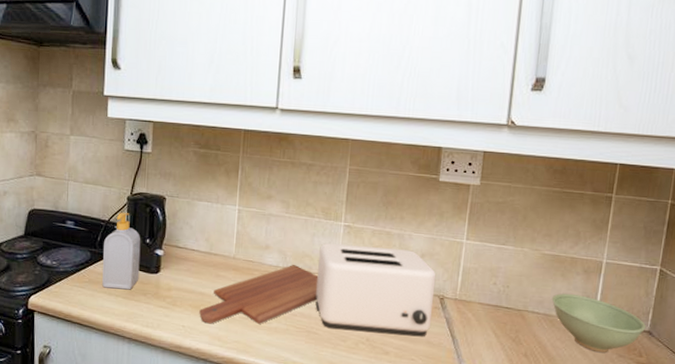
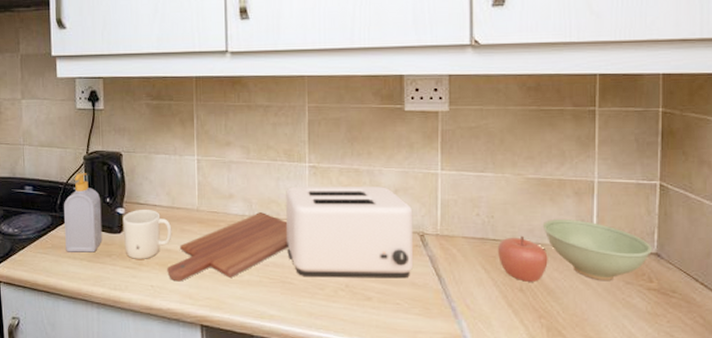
mug: none [160,252,208,300] -> present [122,209,172,259]
fruit: none [508,306,553,349] -> present [498,235,548,282]

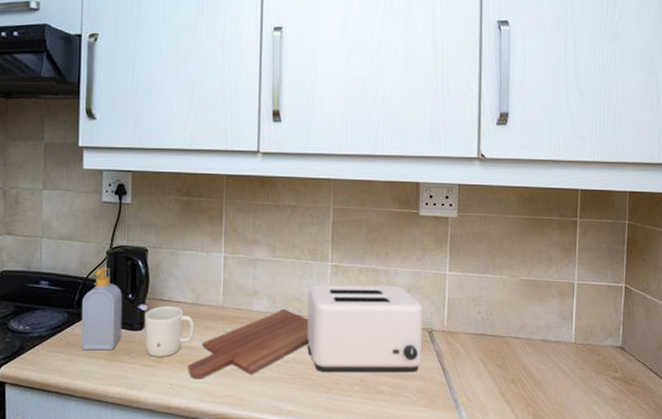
fruit: present [498,235,548,282] -> none [495,331,536,374]
bowl: present [542,220,652,282] -> none [532,317,618,372]

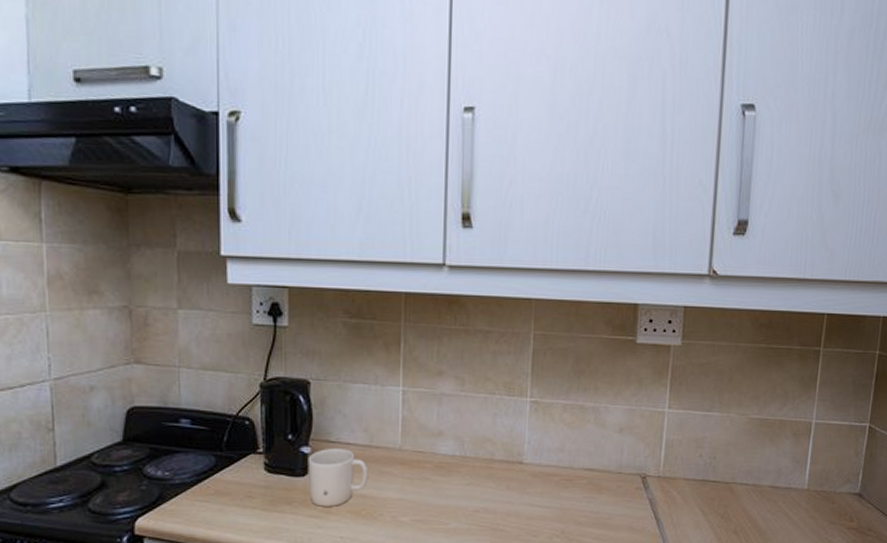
soap bottle: present [81,268,123,351] -> none [232,404,281,500]
cutting board: present [188,310,310,379] -> none [360,452,504,532]
toaster: present [307,285,424,373] -> none [500,424,637,524]

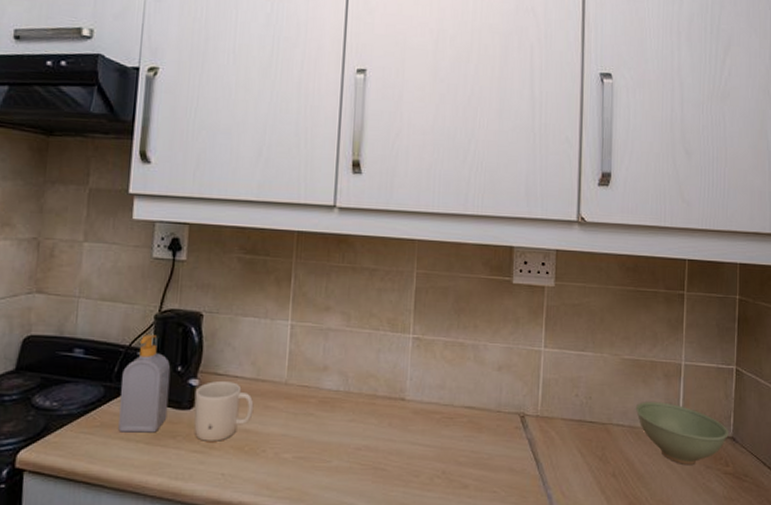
soap bottle: none [232,404,281,500] -> present [118,335,171,433]
bowl: none [760,461,856,522] -> present [635,402,729,466]

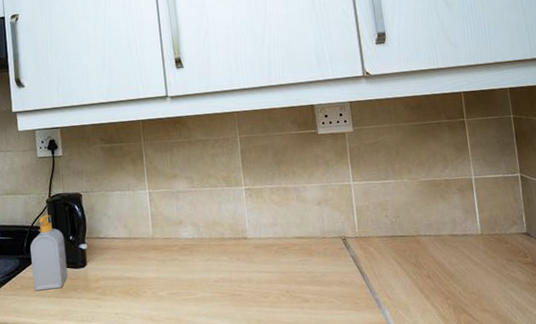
mug: present [194,380,254,441] -> none [85,242,132,290]
bowl: present [635,402,729,466] -> none [438,212,523,261]

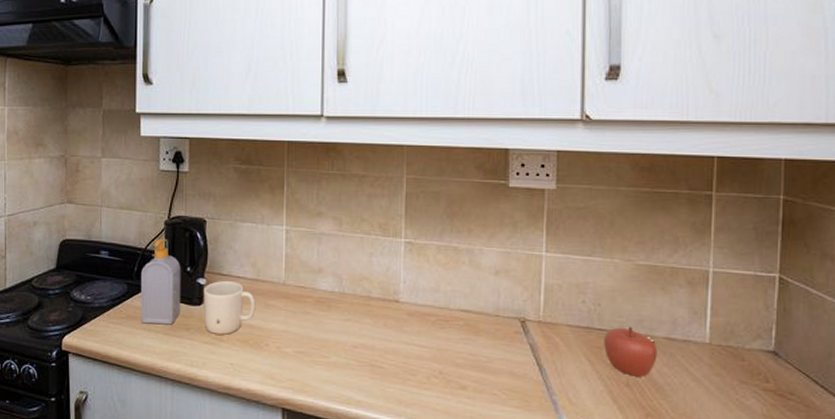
mug: none [85,242,132,290] -> present [203,280,256,335]
fruit: none [406,230,447,269] -> present [604,326,658,377]

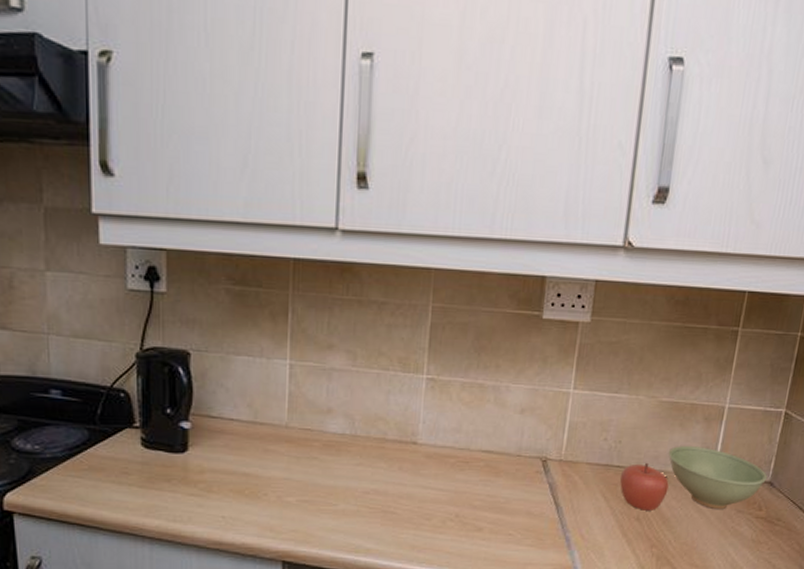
soap bottle: present [141,239,181,325] -> none [107,375,160,476]
mug: present [203,280,256,335] -> none [187,423,253,485]
bowl: none [652,310,769,380] -> present [668,446,767,510]

